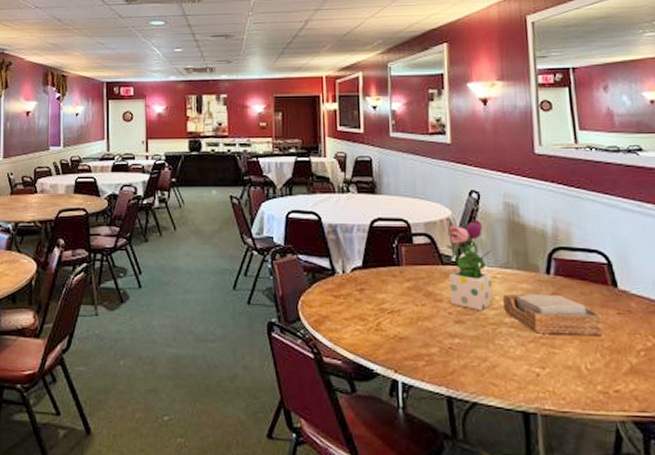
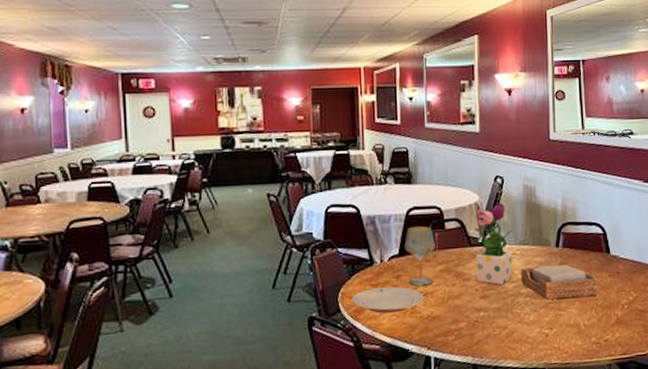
plate: none [312,300,391,328] -> present [351,286,424,313]
wine glass: none [368,238,402,302] -> present [404,225,435,286]

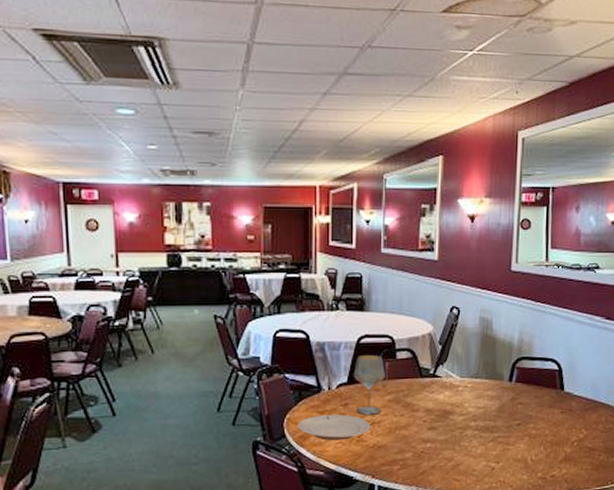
flower arrangement: present [474,203,513,286] -> none [425,334,465,418]
napkin holder: present [520,264,599,300] -> none [470,399,550,434]

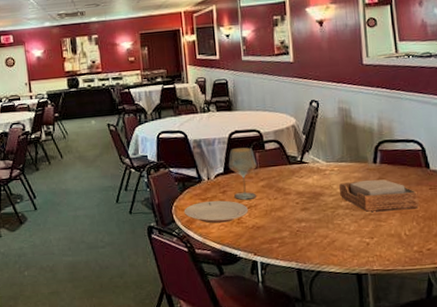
napkin holder: none [470,399,550,434] -> present [339,179,419,212]

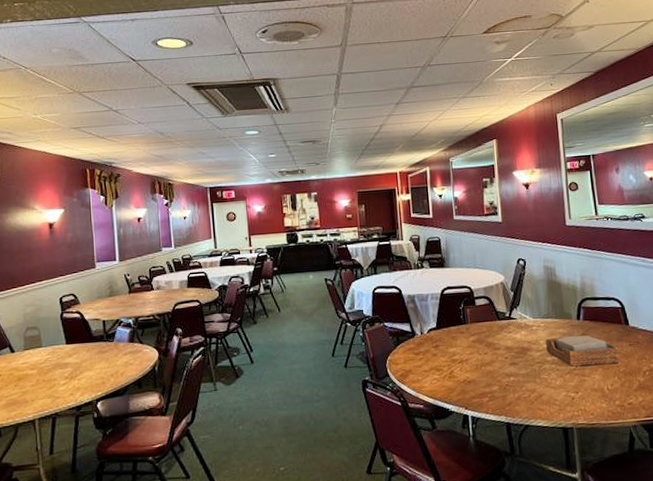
plate: present [184,200,249,224] -> none [397,355,460,378]
wine glass: present [228,147,257,200] -> none [440,303,468,355]

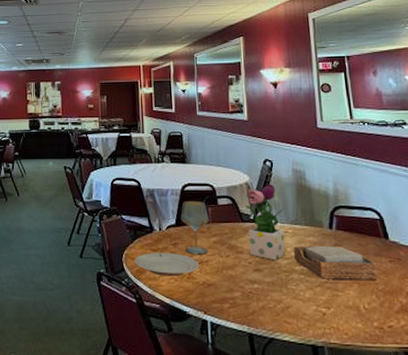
plate: none [397,355,460,378] -> present [134,253,200,276]
wine glass: none [440,303,468,355] -> present [180,200,209,254]
flower arrangement: none [501,282,538,354] -> present [246,184,286,261]

